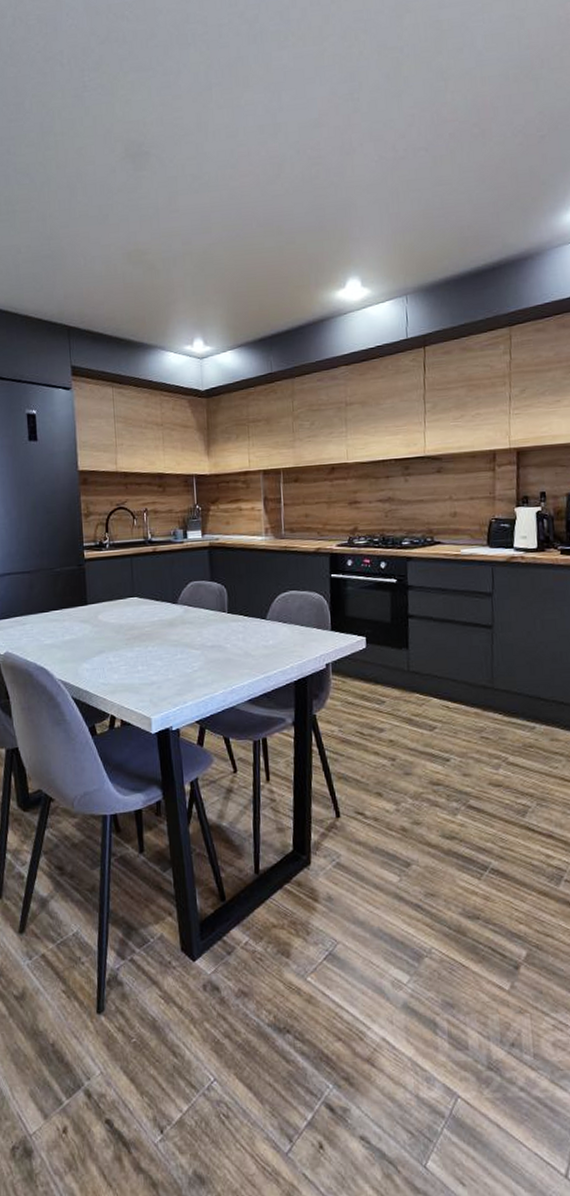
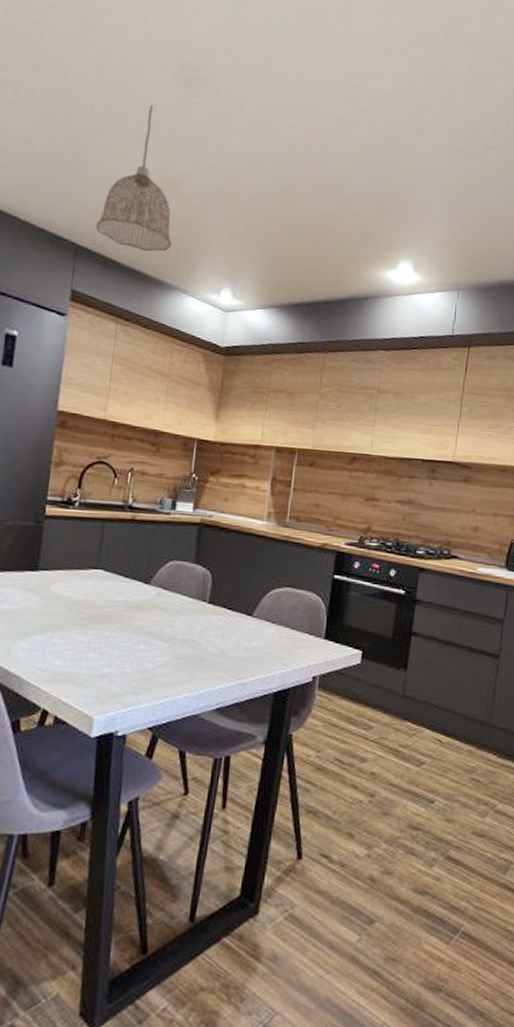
pendant lamp: none [80,187,146,320] -> present [95,105,173,252]

